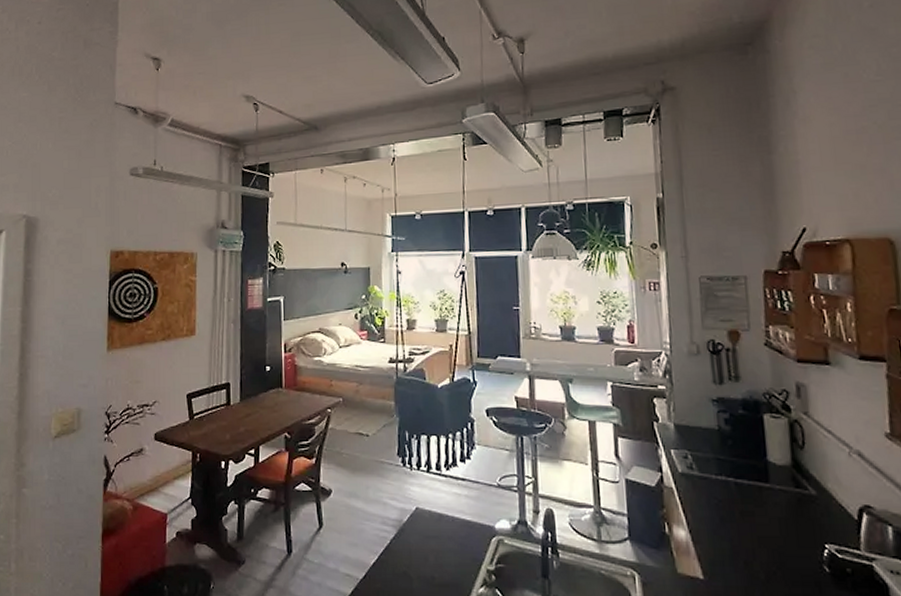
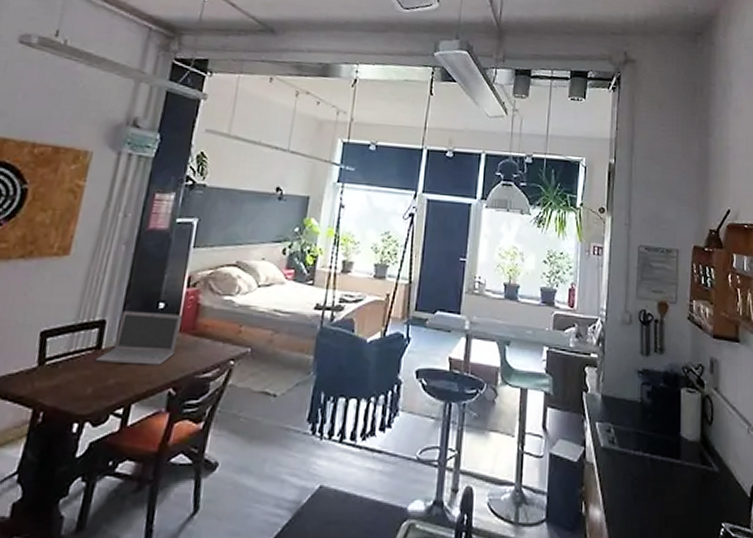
laptop: none [227,374,286,416] -> present [94,310,183,366]

